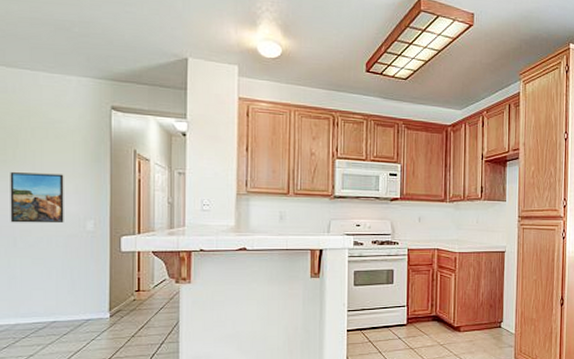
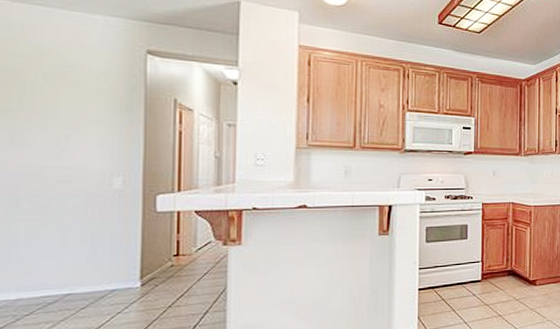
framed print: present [10,172,64,224] -> none [12,122,85,181]

